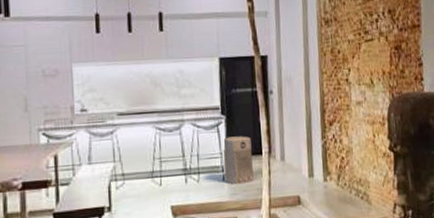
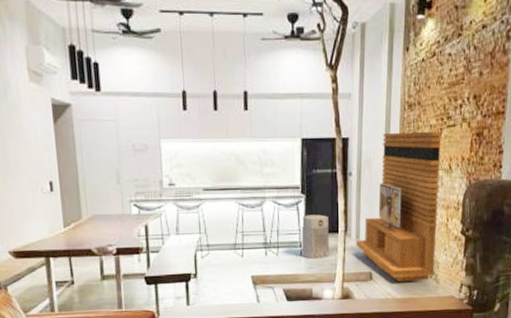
tv stand: none [281,45,366,205] -> present [356,131,441,282]

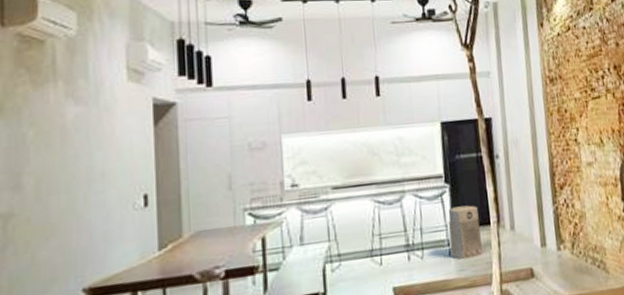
tv stand: present [356,131,441,282] -> none [511,103,603,277]

